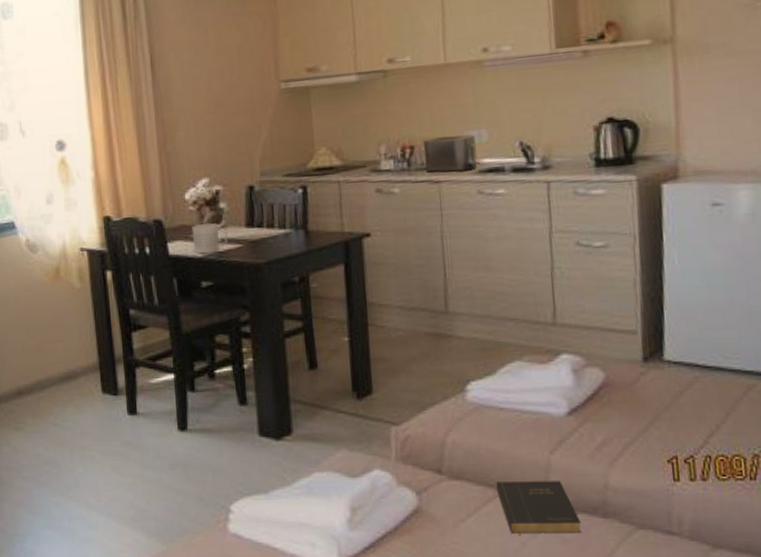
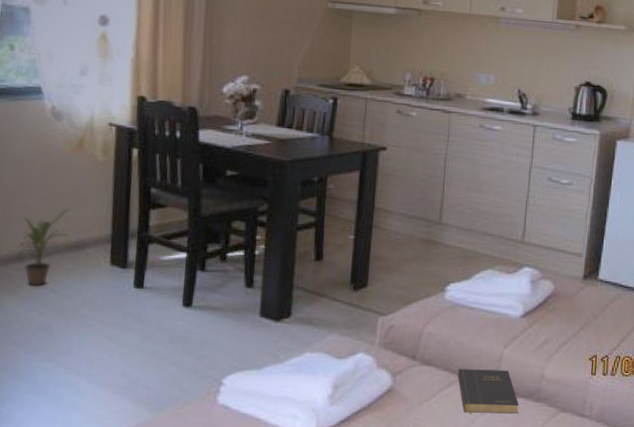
potted plant: none [16,339,60,421] -> present [18,208,70,287]
mug: present [191,223,228,254] -> none [223,117,259,146]
toaster: present [424,134,478,173] -> none [440,73,485,107]

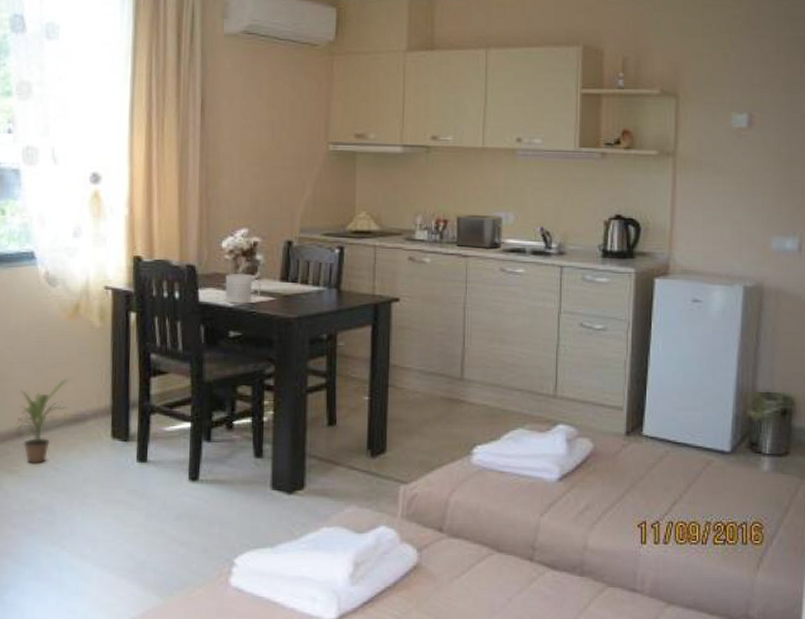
mug: none [223,117,259,146] -> present [224,274,261,304]
toaster: none [440,73,485,107] -> present [455,214,503,250]
book: present [457,369,519,415] -> none [490,541,560,592]

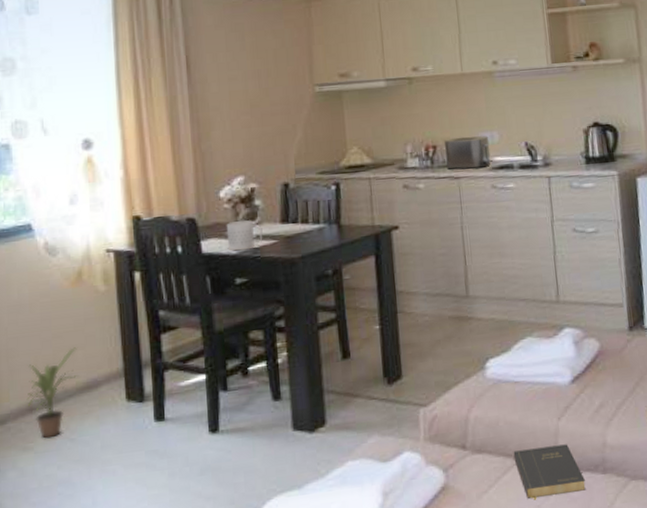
book: none [490,541,560,592] -> present [513,444,586,500]

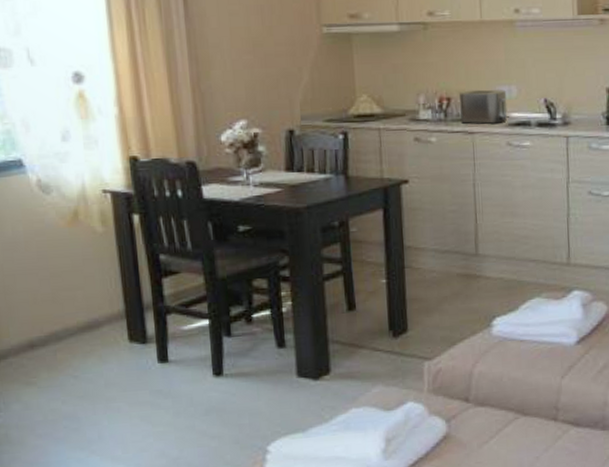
potted plant: present [27,347,80,439] -> none [27,287,80,375]
mug: present [226,220,263,251] -> none [228,167,267,198]
book: present [513,444,586,500] -> none [515,401,584,452]

